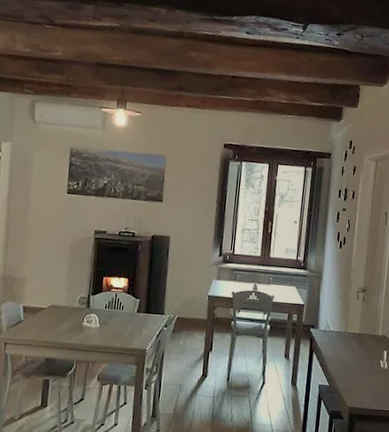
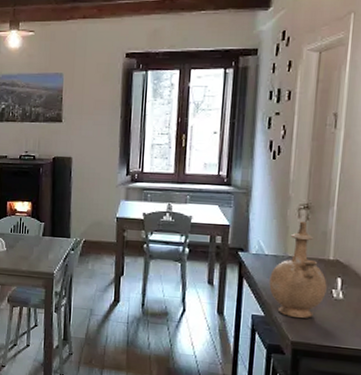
vase: none [333,302,377,387] -> present [269,221,327,319]

